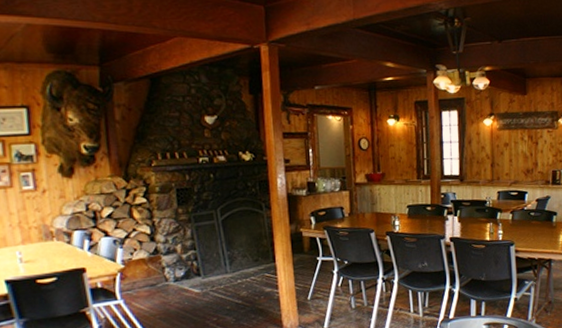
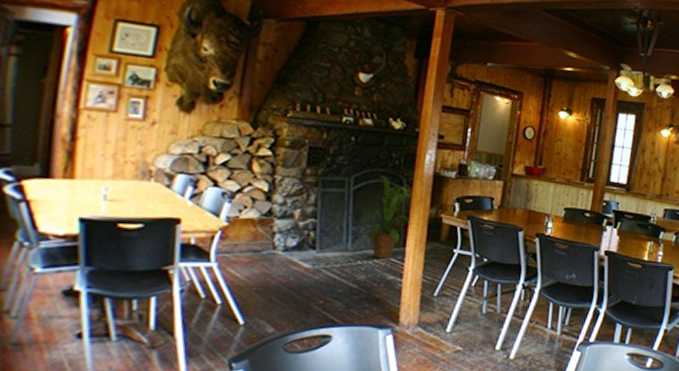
house plant: none [233,203,277,276] -> present [360,175,413,259]

